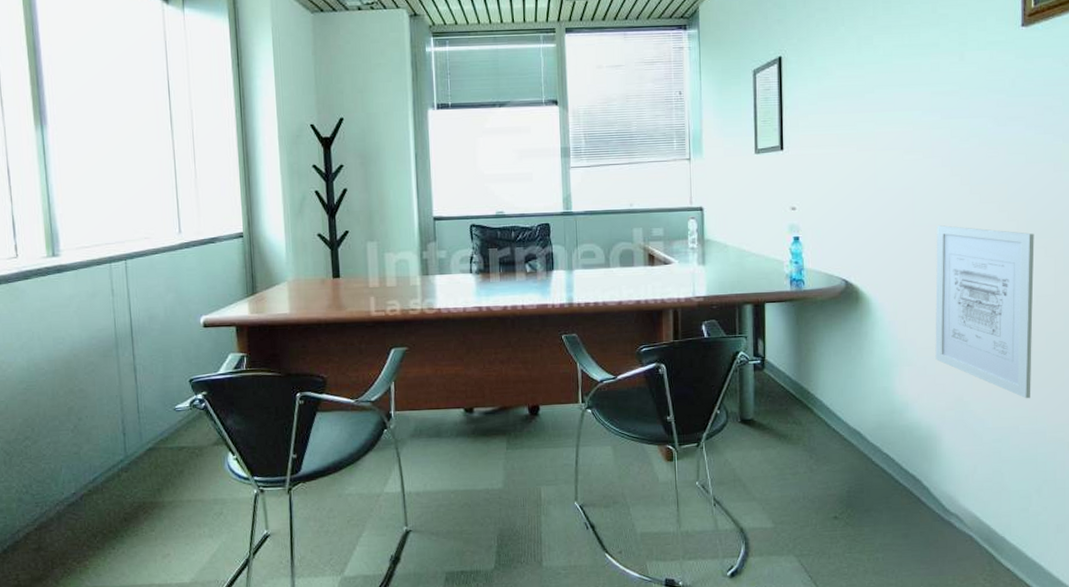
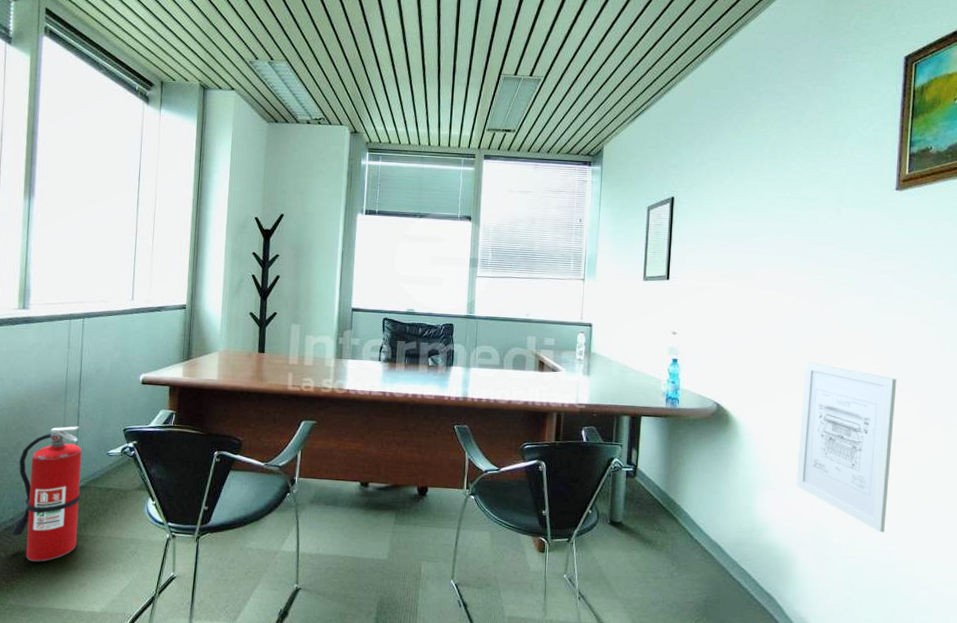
fire extinguisher: none [74,382,152,537] -> present [11,426,82,562]

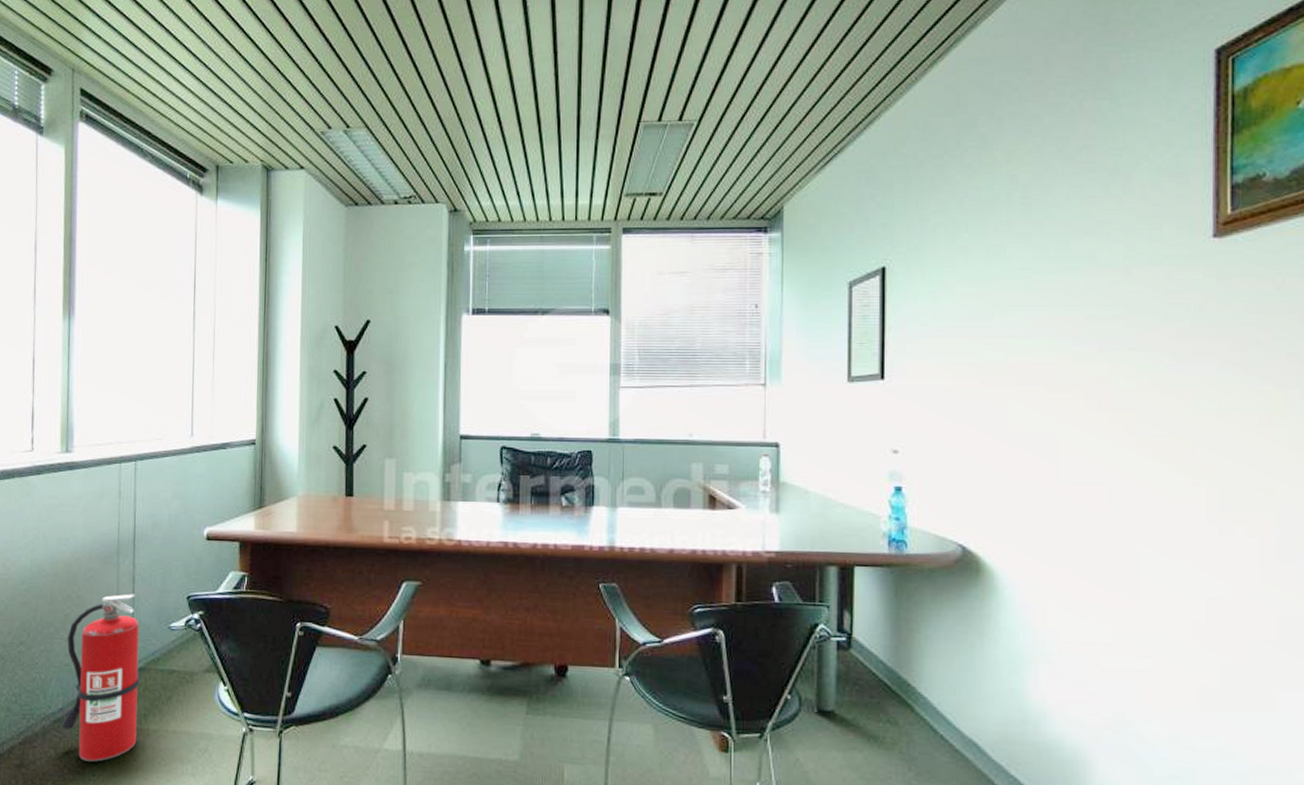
wall art: present [796,362,897,533] -> none [1086,485,1231,726]

